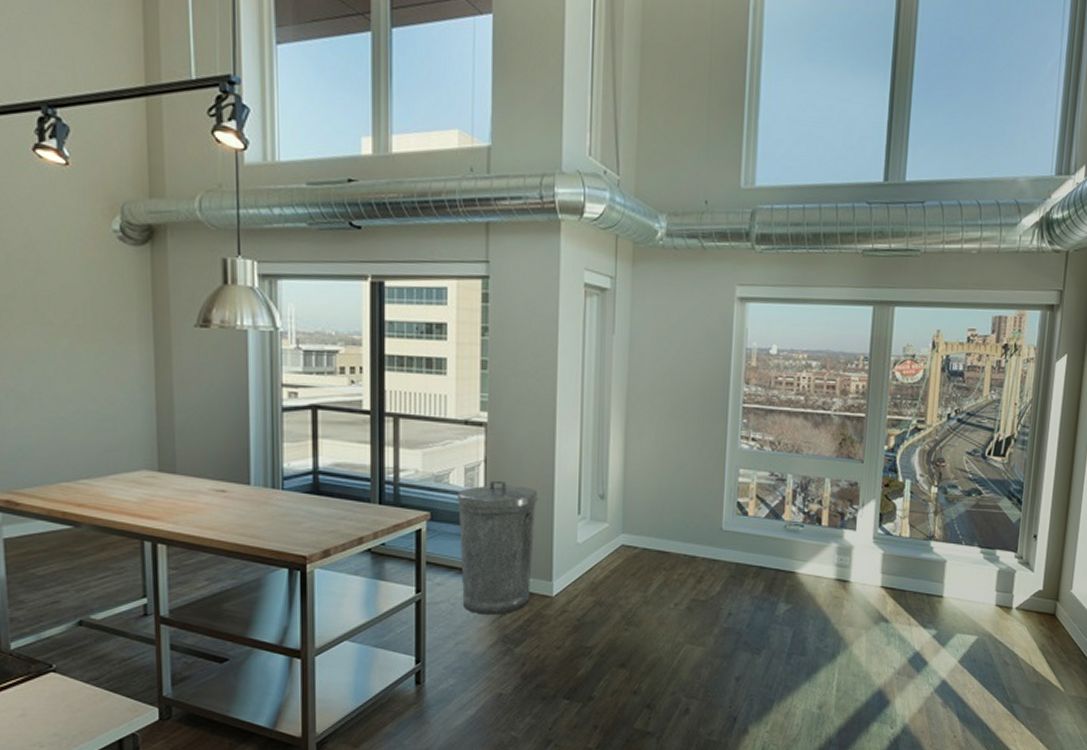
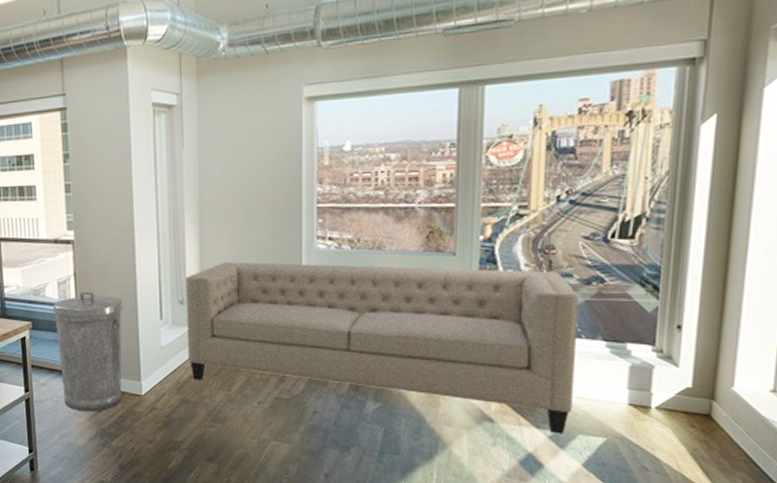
sofa: none [605,457,962,633] -> present [186,262,580,434]

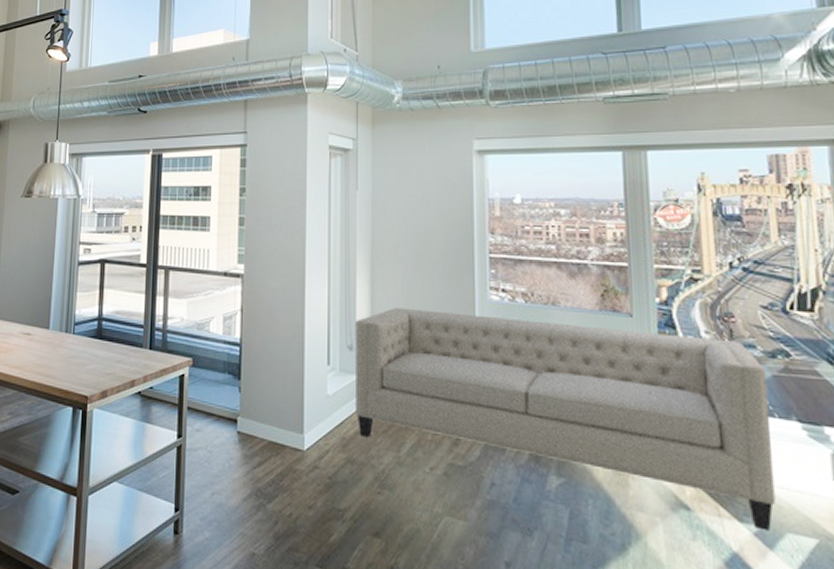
trash can: present [52,291,123,411] -> none [215,329,289,466]

